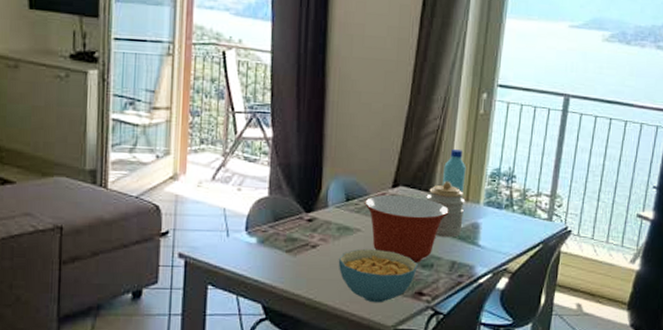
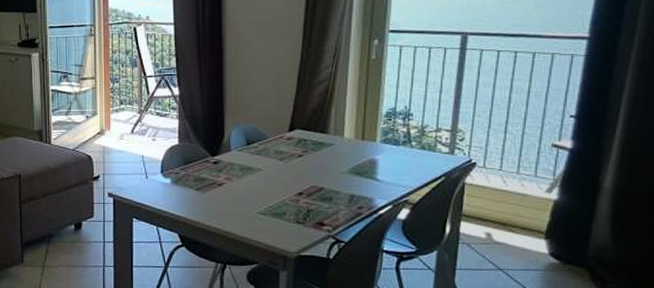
cereal bowl: present [338,248,418,303] -> none [242,185,317,233]
mixing bowl: present [365,194,449,264] -> none [264,137,345,197]
jar: present [426,180,466,238] -> none [322,122,361,174]
water bottle: present [443,149,466,196] -> none [338,93,361,136]

